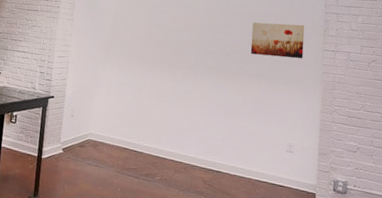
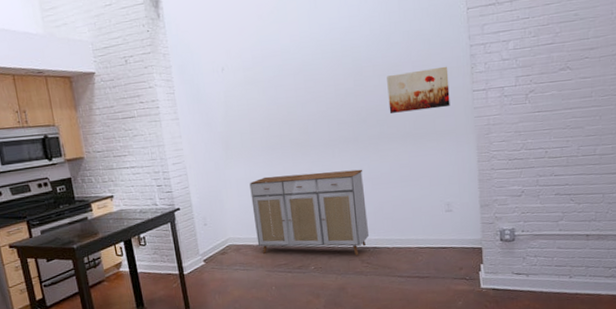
sideboard: none [113,85,220,175] -> present [249,169,369,255]

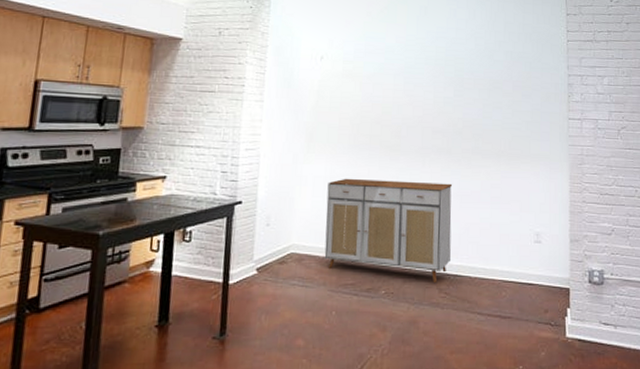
wall art: present [387,66,450,113] -> none [486,90,547,131]

